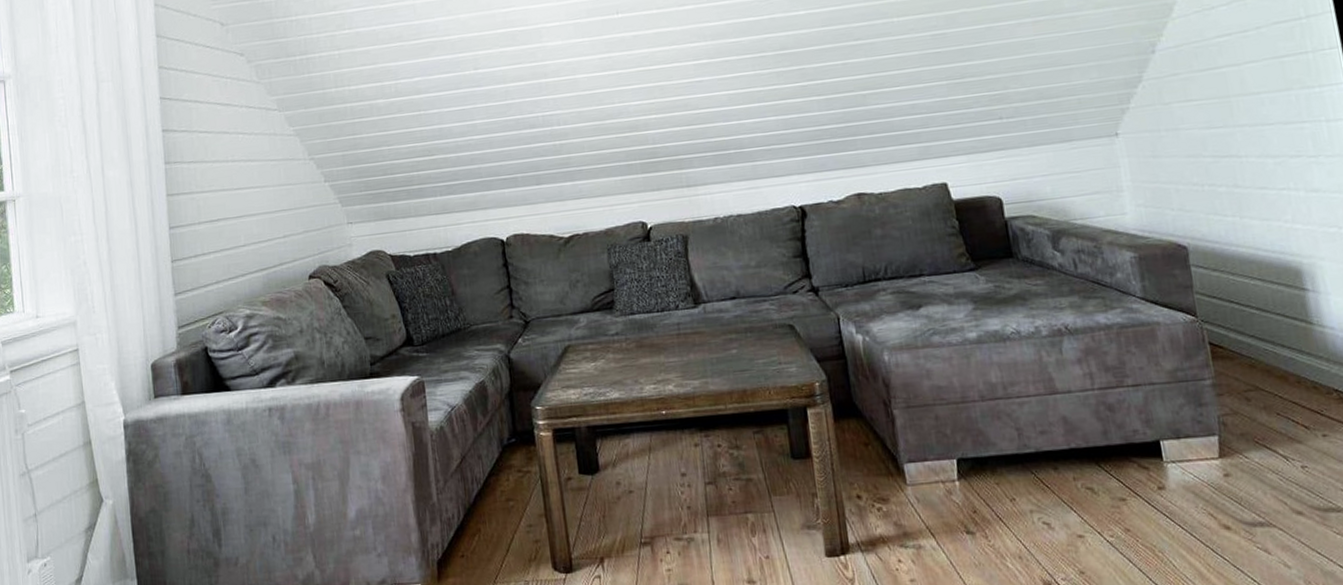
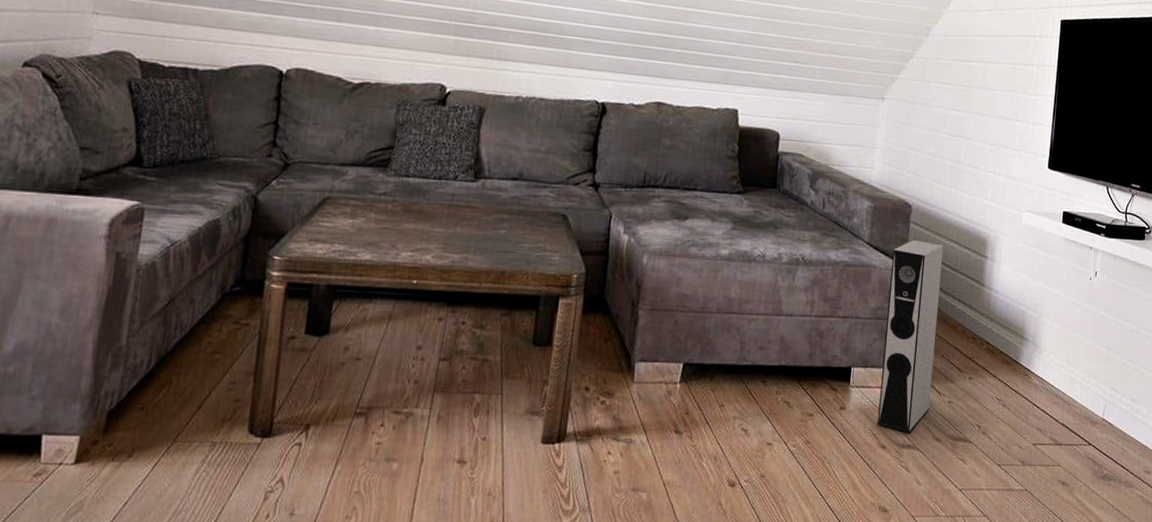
speaker: none [1176,284,1278,509] -> present [876,239,944,433]

